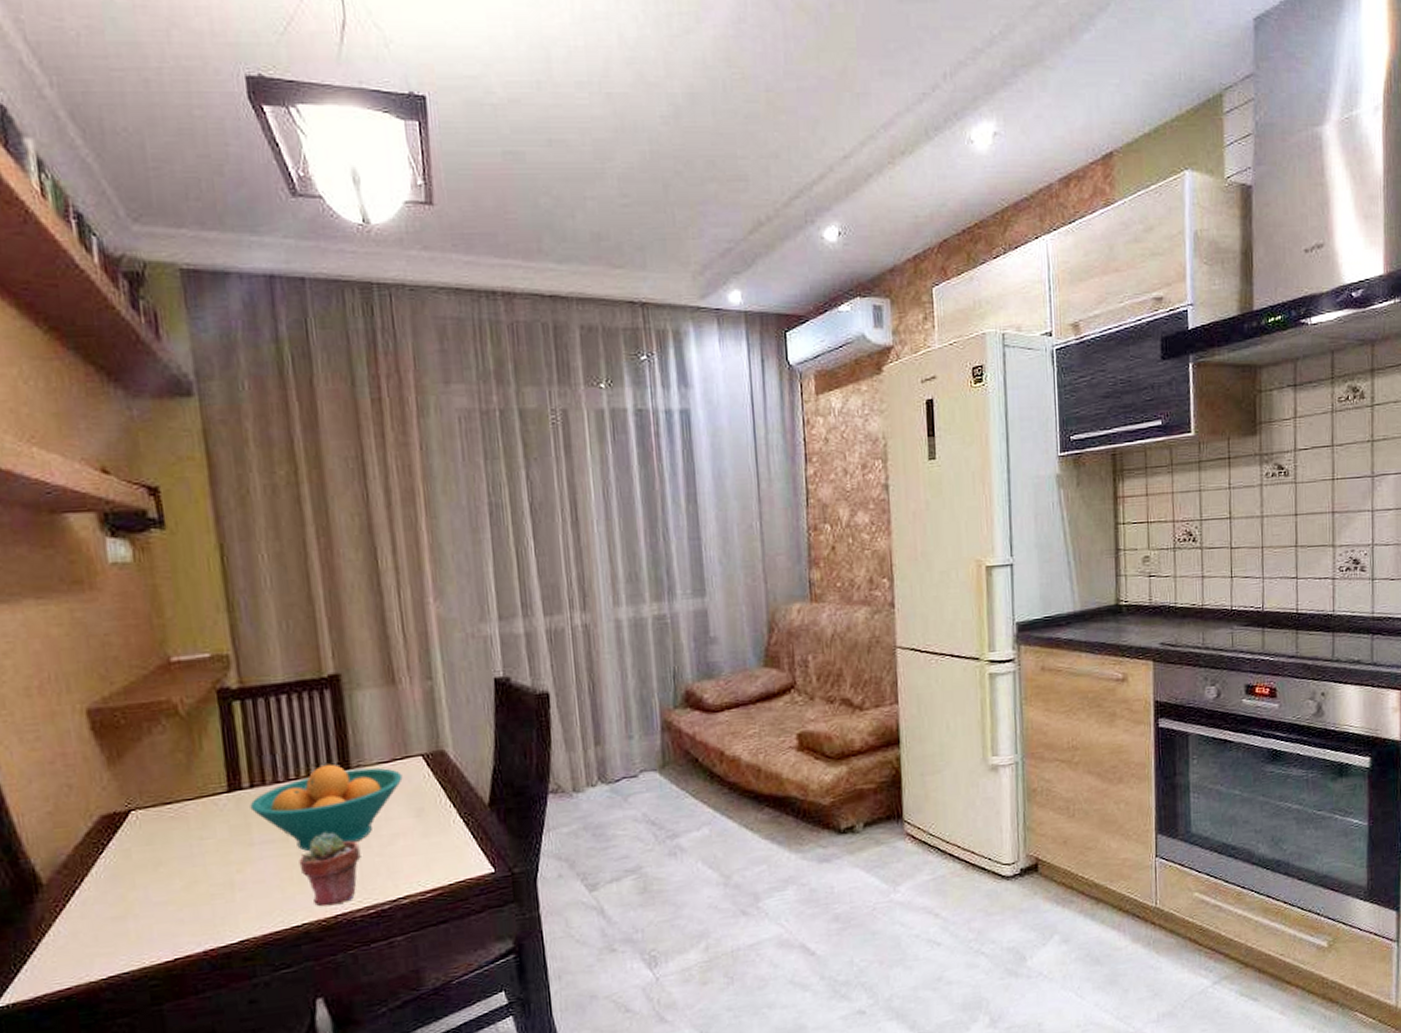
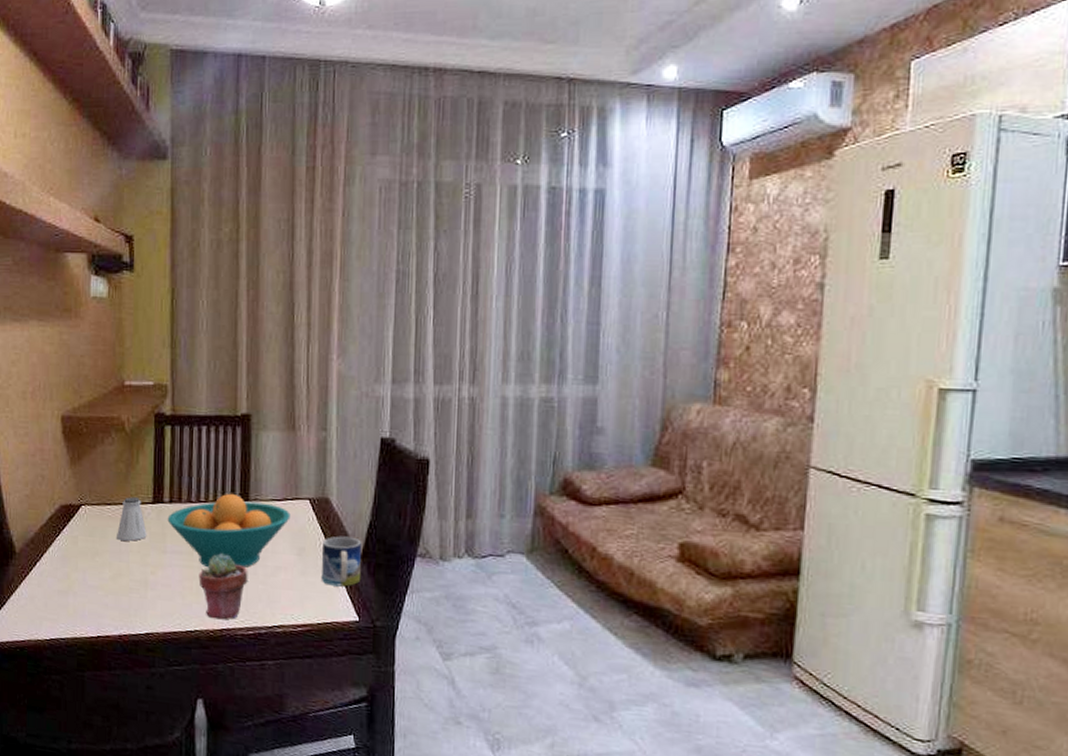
saltshaker: none [184,789,226,842] -> present [117,497,147,541]
mug: none [442,786,492,842] -> present [321,536,362,587]

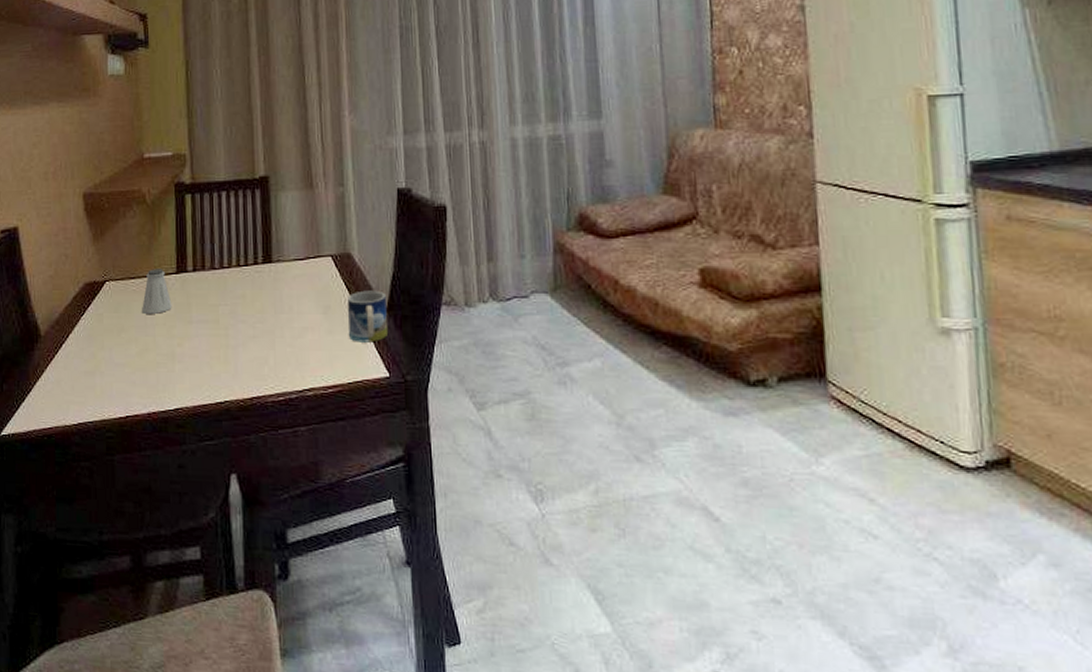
fruit bowl: present [167,493,291,568] -> none [192,256,314,335]
potted succulent: present [198,553,248,620] -> none [226,319,276,388]

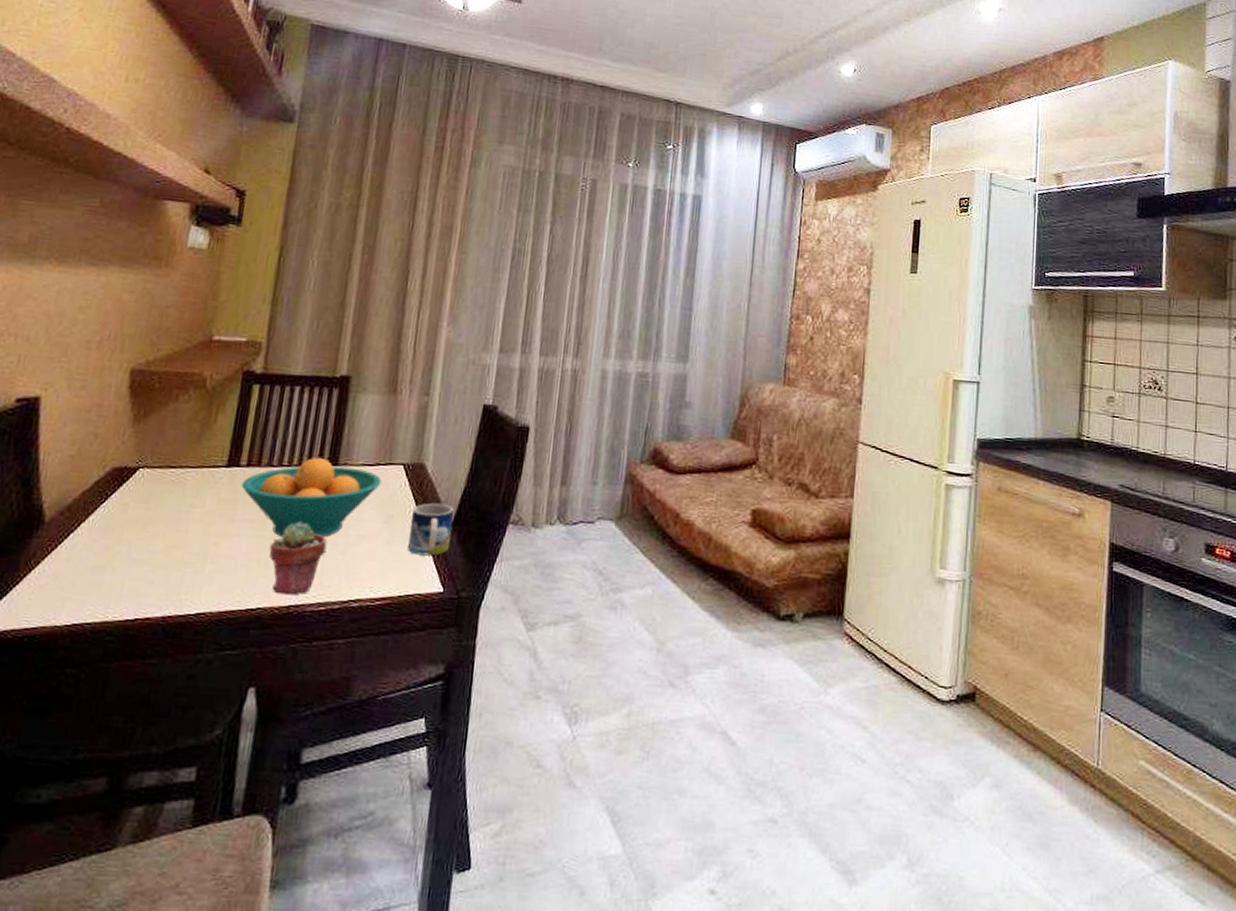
saltshaker: present [142,269,172,314] -> none [177,459,215,509]
fruit bowl: none [192,256,314,335] -> present [241,457,382,538]
potted succulent: none [226,319,276,388] -> present [269,521,328,595]

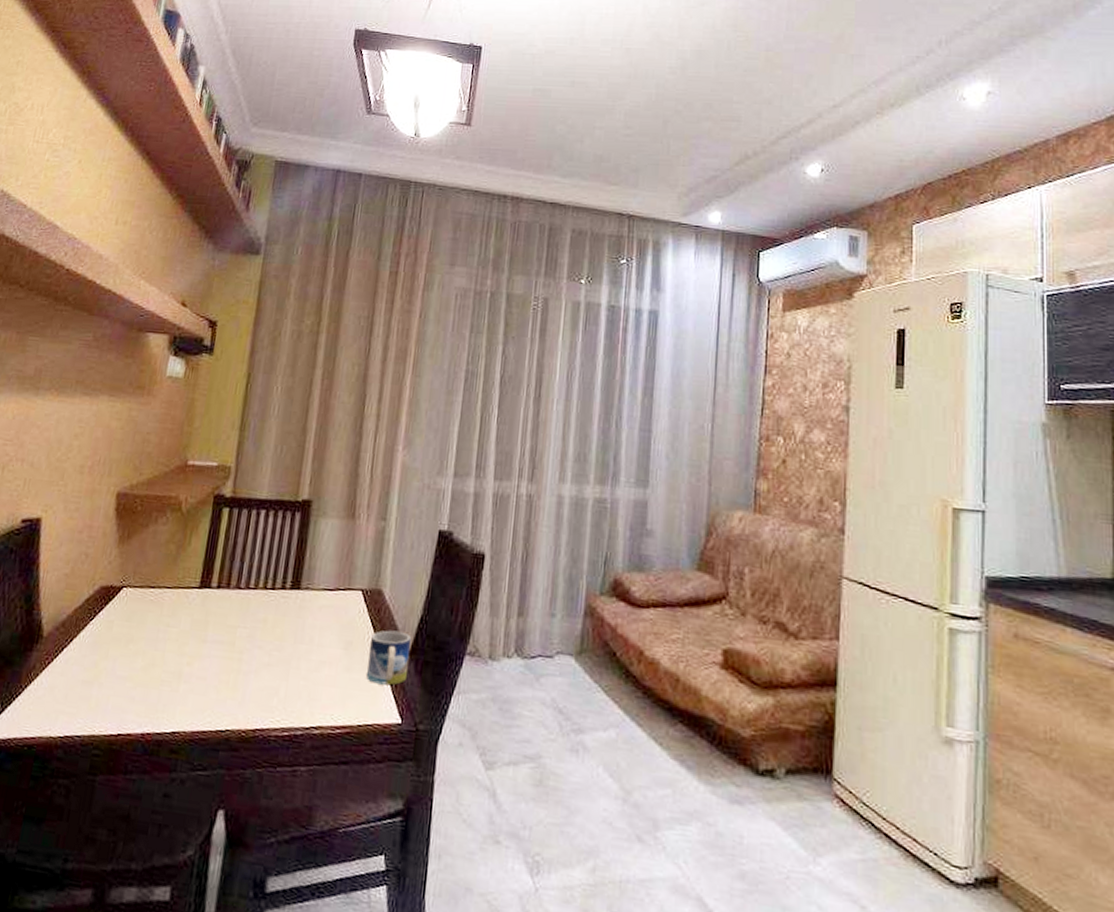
fruit bowl: present [241,457,382,538] -> none [212,580,341,661]
potted succulent: present [269,521,328,595] -> none [237,645,291,719]

